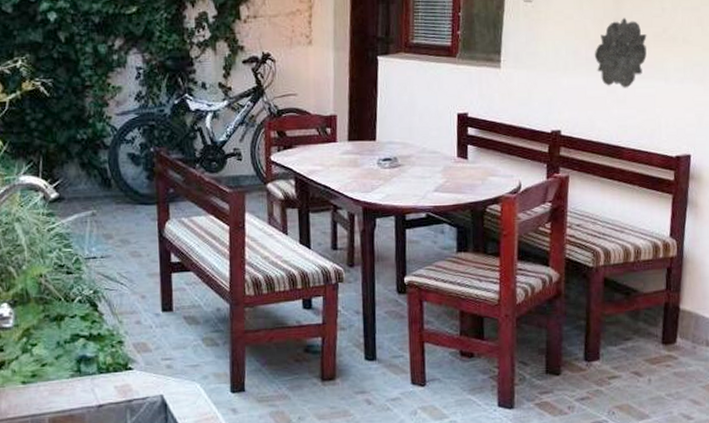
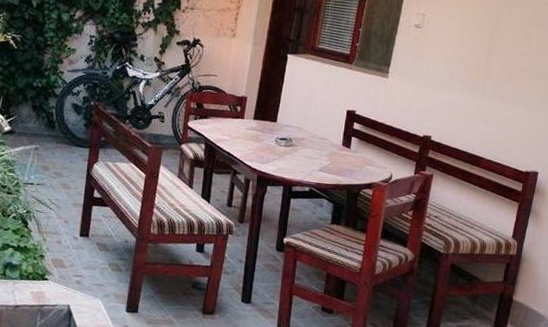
wall ornament: present [594,17,647,88] -> none [467,51,514,109]

